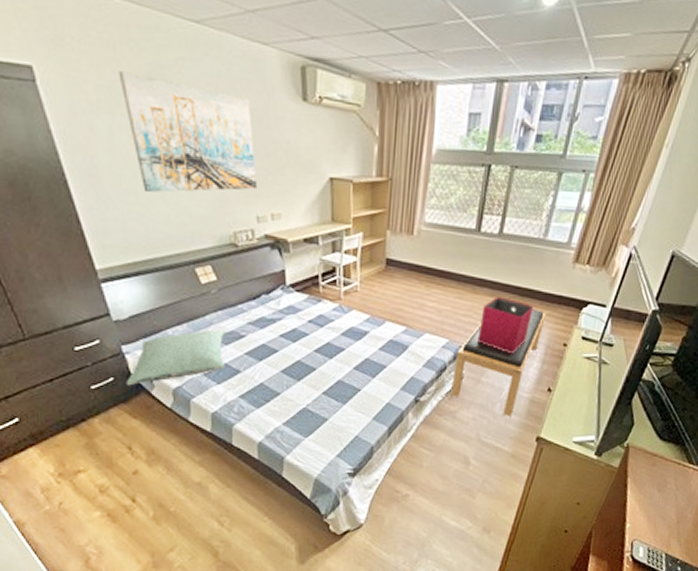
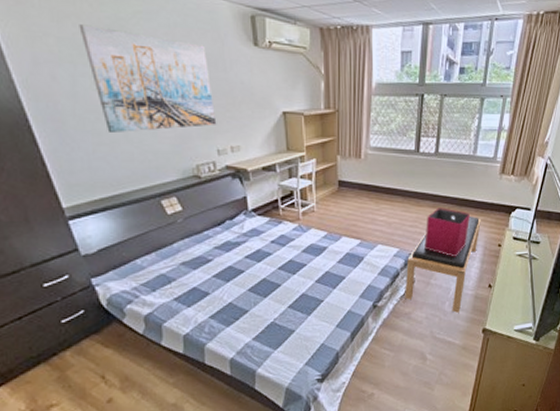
pillow: present [125,330,226,386] -> none [96,256,195,317]

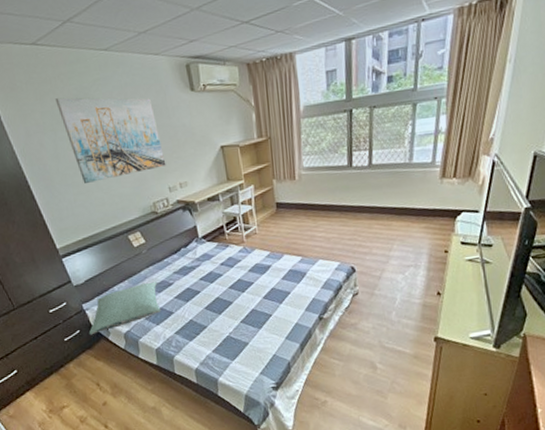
pillow: none [96,256,195,317] -> present [88,281,161,335]
bench: present [405,216,481,313] -> none [349,224,424,322]
storage bin: present [424,208,471,257] -> none [365,218,412,267]

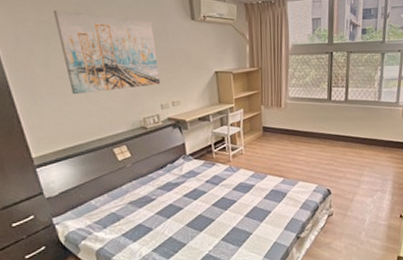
pillow: present [88,281,161,335] -> none [55,196,140,252]

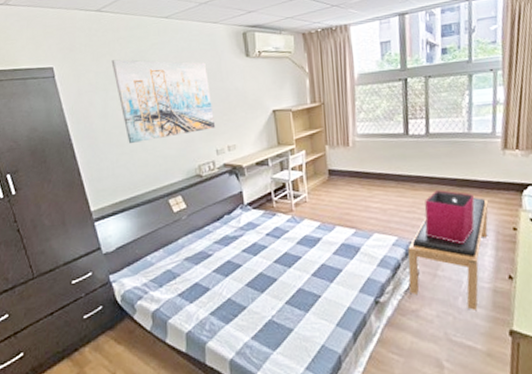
bench: none [324,154,389,242] -> present [408,198,488,310]
storage bin: none [340,147,380,191] -> present [424,190,475,244]

